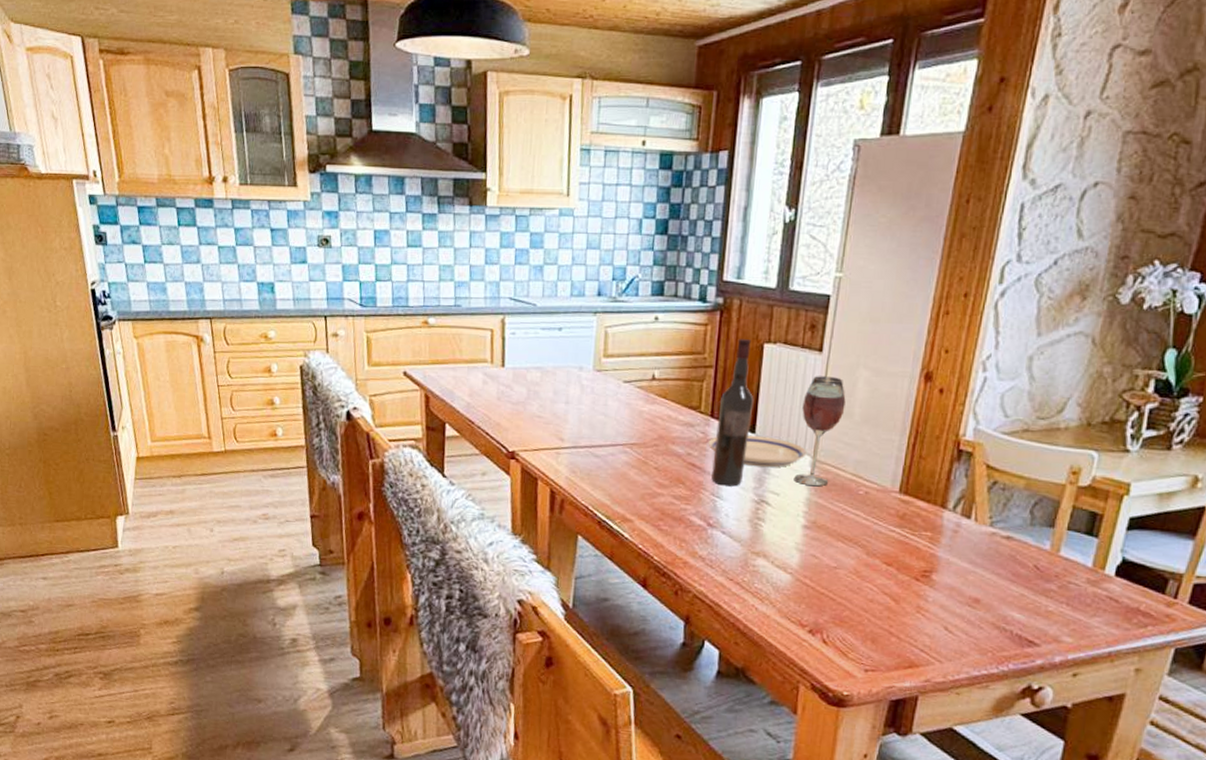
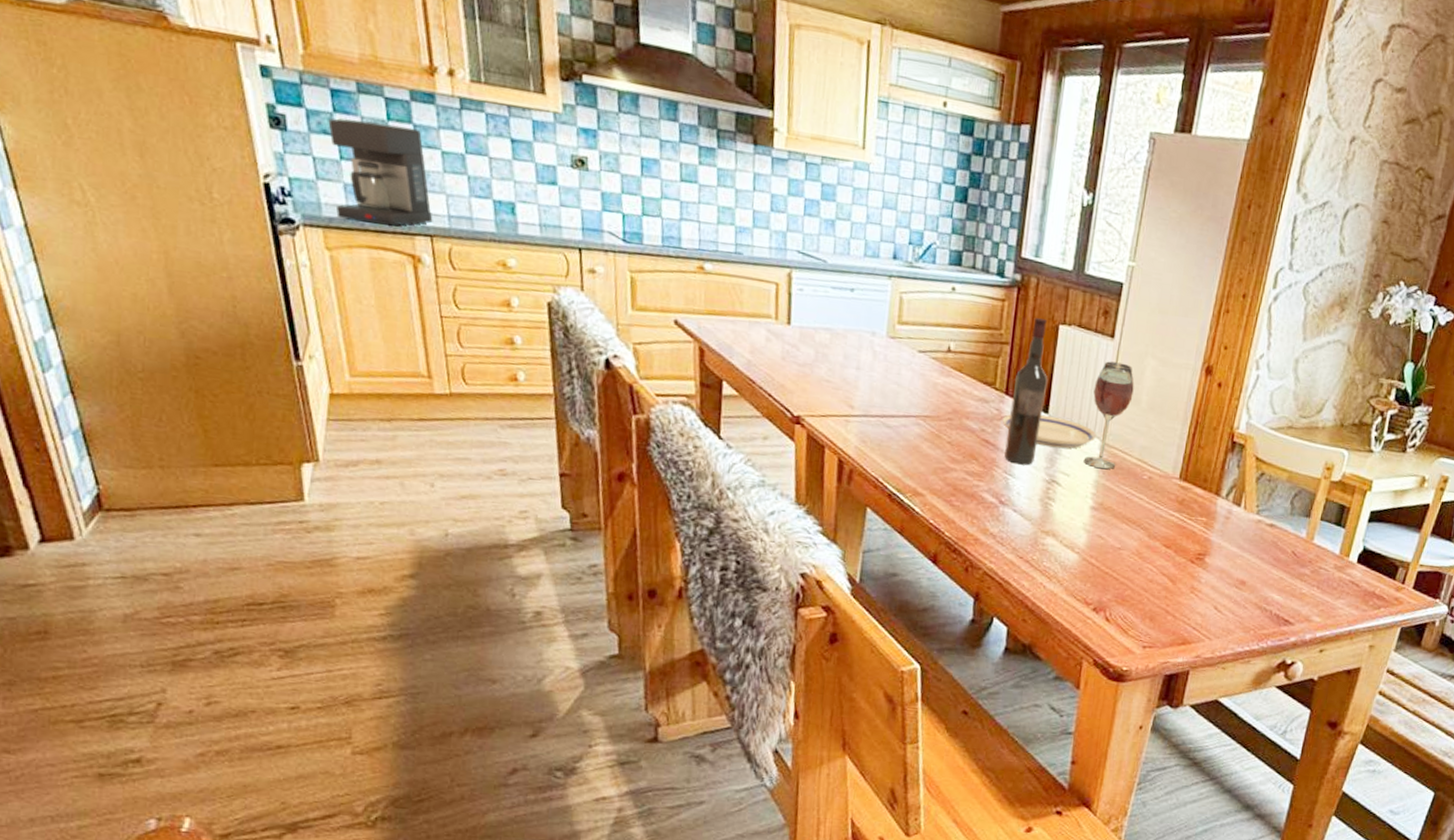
coffee maker: none [136,229,212,313] -> present [328,118,433,226]

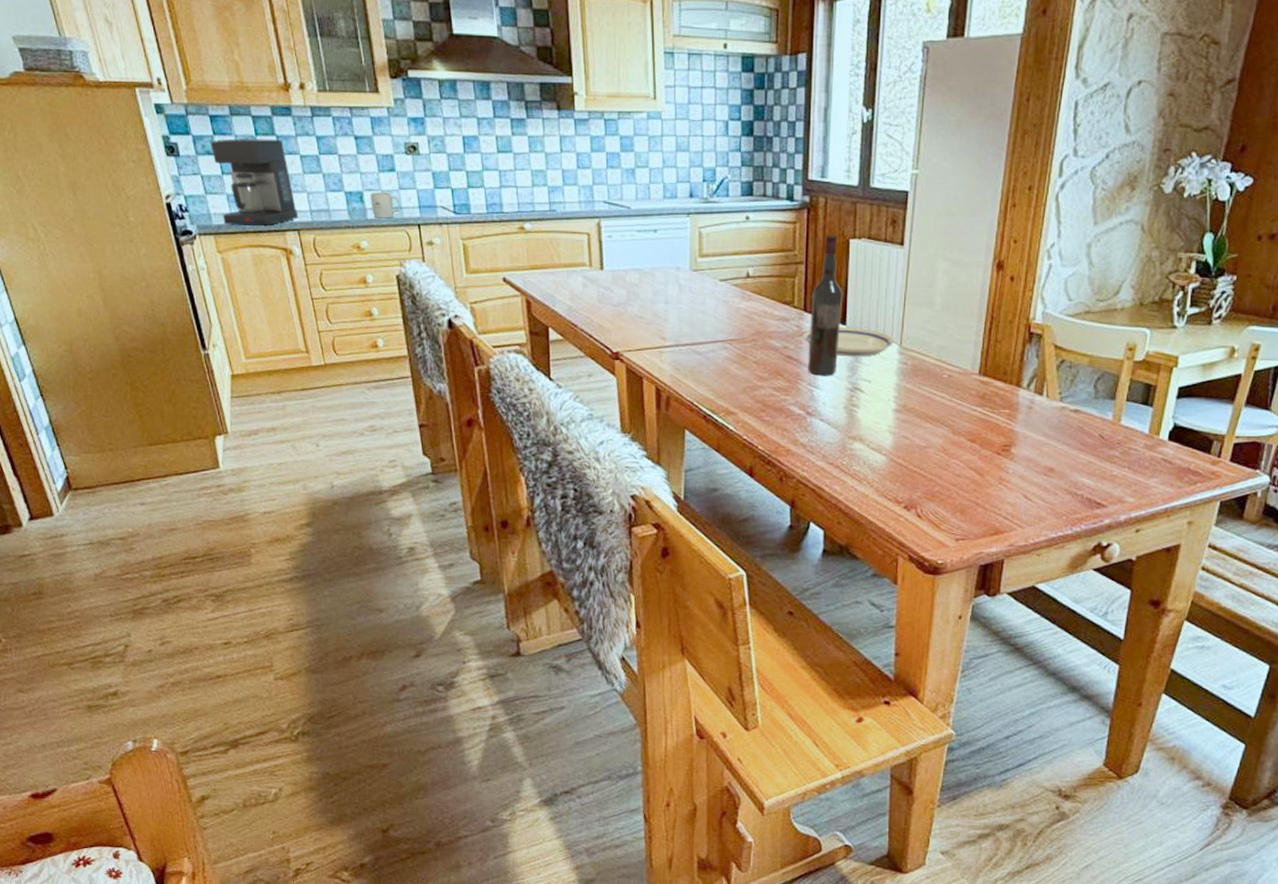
mug: none [524,205,561,237] -> present [370,192,401,218]
wineglass: present [1083,361,1135,470] -> none [883,268,927,373]

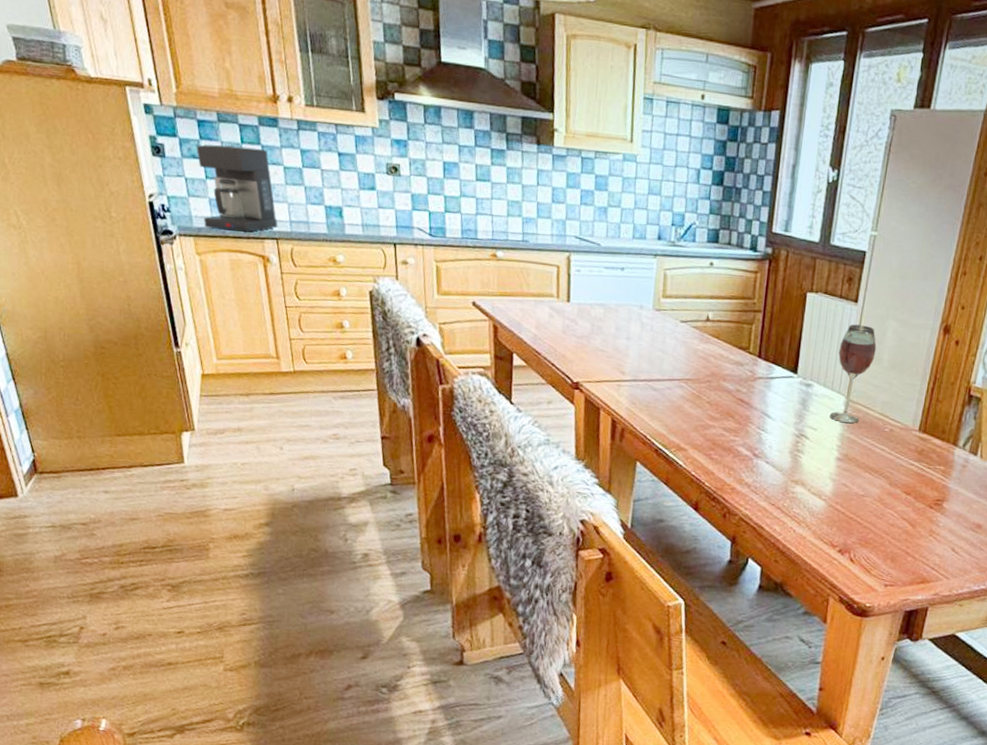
mug: present [370,192,401,218] -> none [349,208,379,235]
plate: present [803,327,894,357] -> none [755,375,842,406]
wine bottle: present [808,235,843,375] -> none [758,287,797,420]
wineglass: none [883,268,927,373] -> present [829,324,877,424]

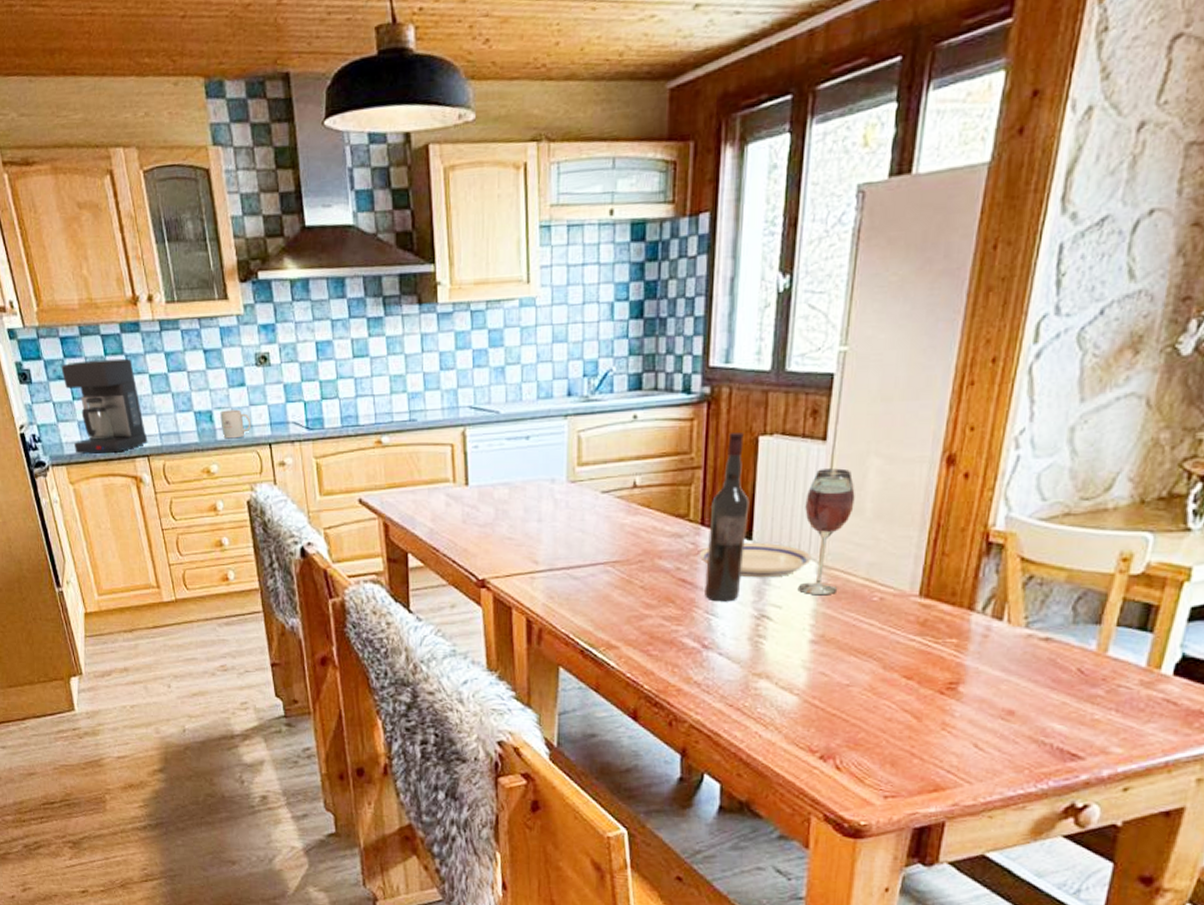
mug: none [349,208,379,235] -> present [220,409,252,439]
plate: none [755,375,842,406] -> present [699,542,812,578]
wine bottle: none [758,287,797,420] -> present [705,433,750,600]

